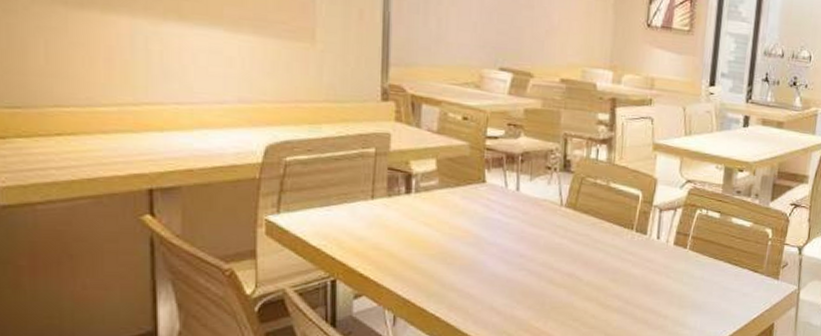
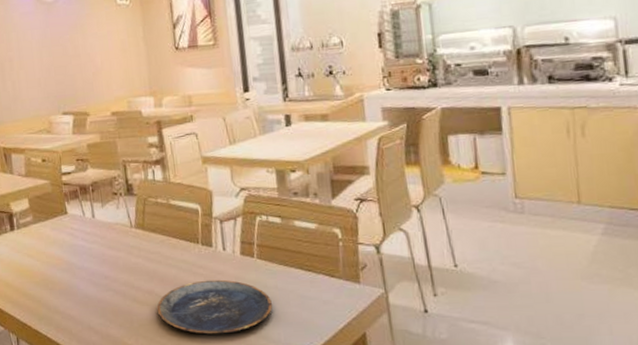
plate: none [574,266,695,320] -> present [157,279,273,335]

